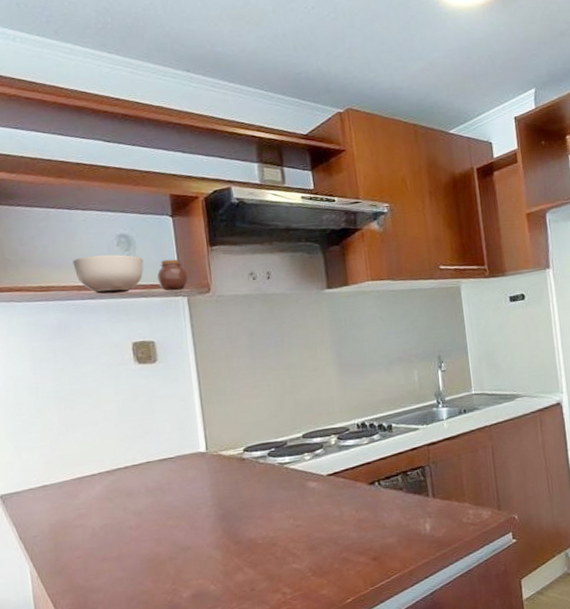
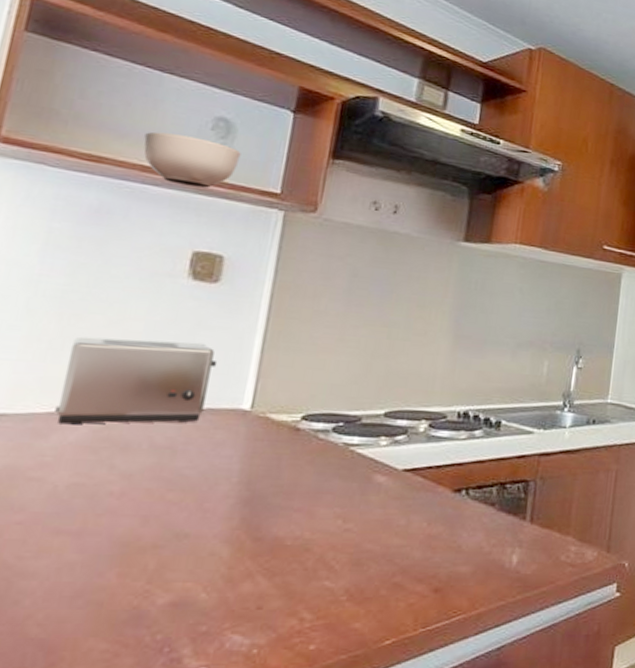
toaster: none [72,409,174,486] -> present [55,336,218,425]
jar: present [156,259,188,292] -> none [251,160,293,202]

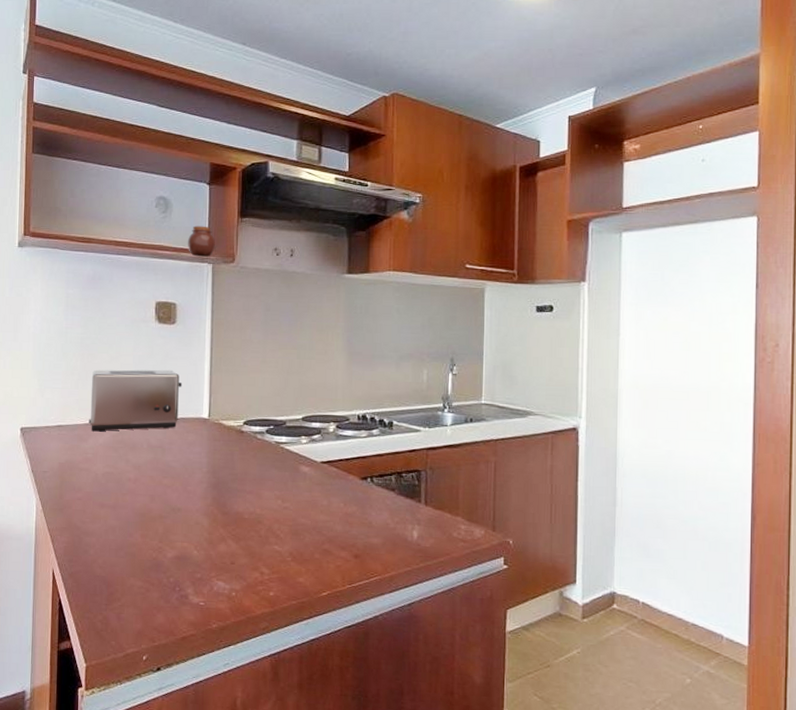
bowl: present [143,131,241,188] -> none [114,214,177,253]
jar: none [251,160,293,202] -> present [187,226,215,257]

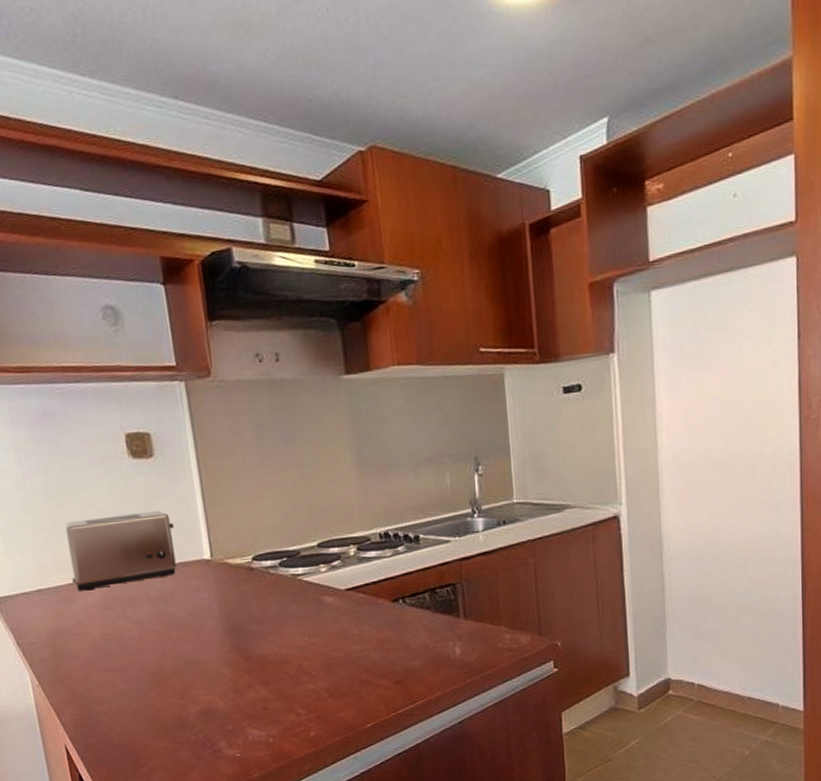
jar: present [187,226,215,257] -> none [149,336,185,375]

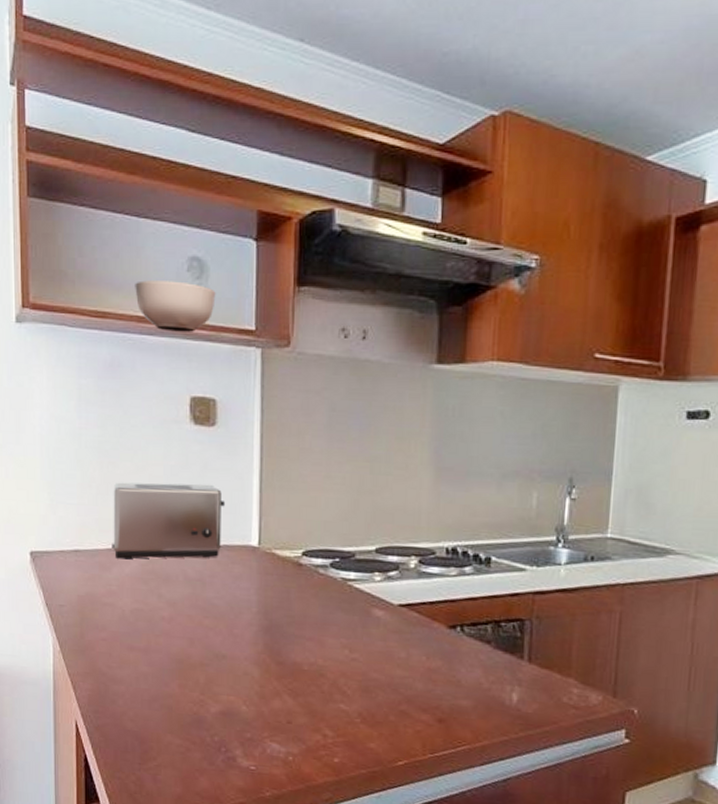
bowl: none [54,329,135,377] -> present [135,280,216,332]

